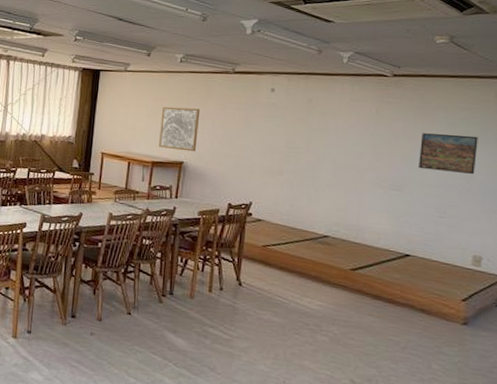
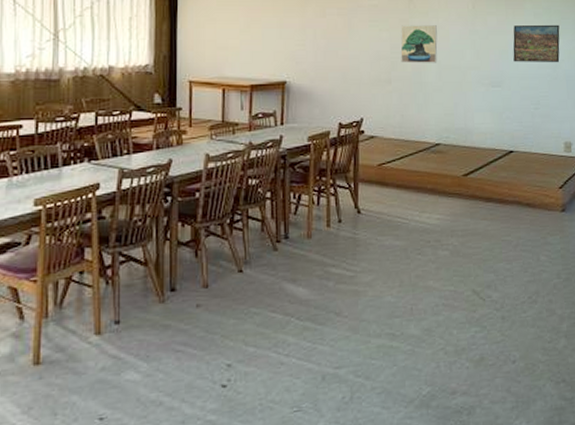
wall art: present [159,106,201,152] -> none [256,18,300,69]
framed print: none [295,123,335,161] -> present [400,25,438,63]

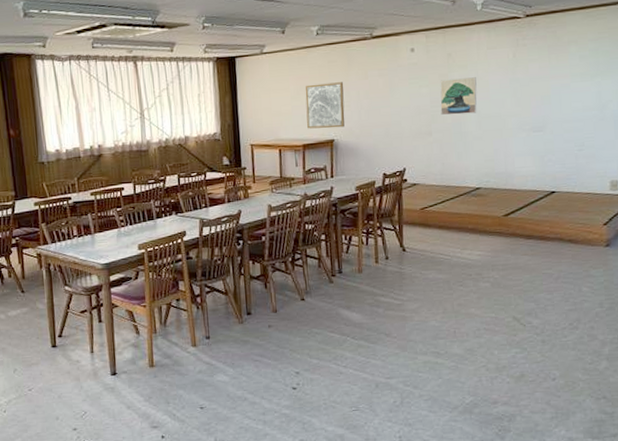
wall art: none [256,18,300,69] -> present [305,82,345,129]
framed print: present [513,24,560,62] -> none [556,65,608,107]

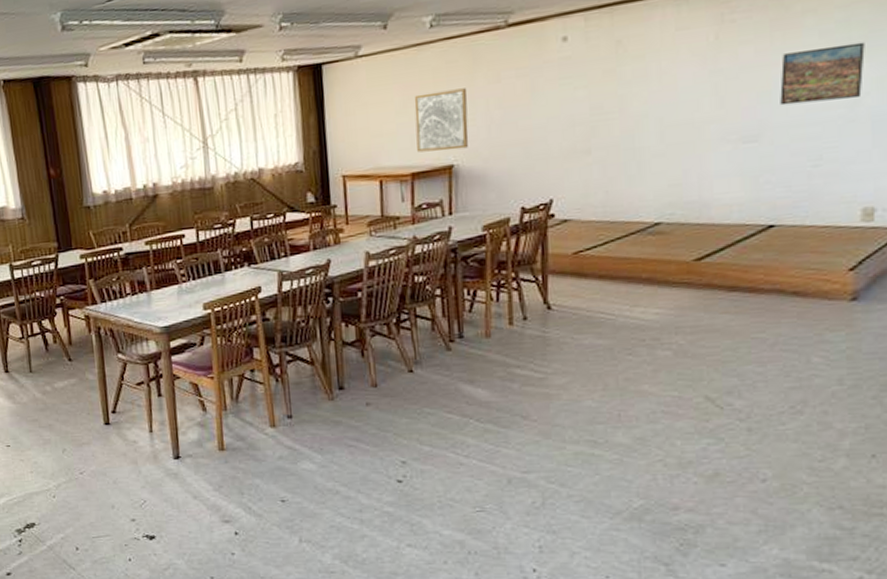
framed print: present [440,77,477,115] -> none [604,71,659,126]
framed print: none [556,65,608,107] -> present [780,41,865,106]

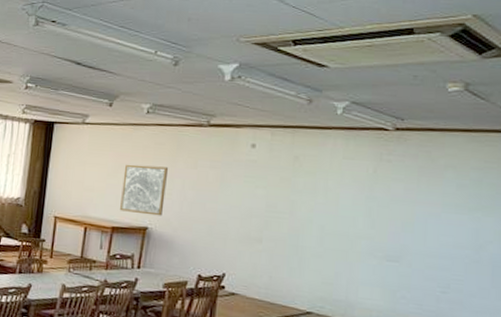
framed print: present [780,41,865,106] -> none [420,196,492,243]

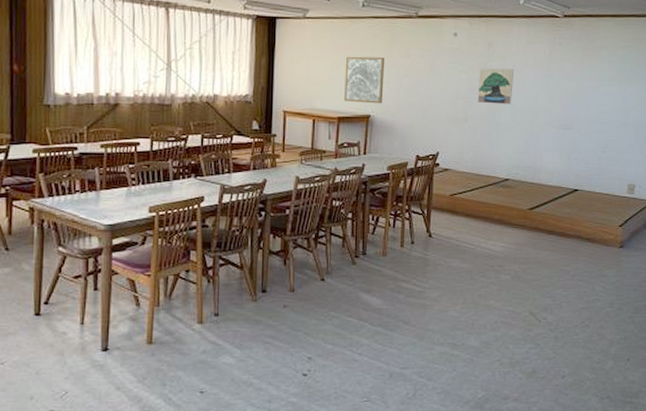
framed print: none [276,184,325,227] -> present [477,68,514,105]

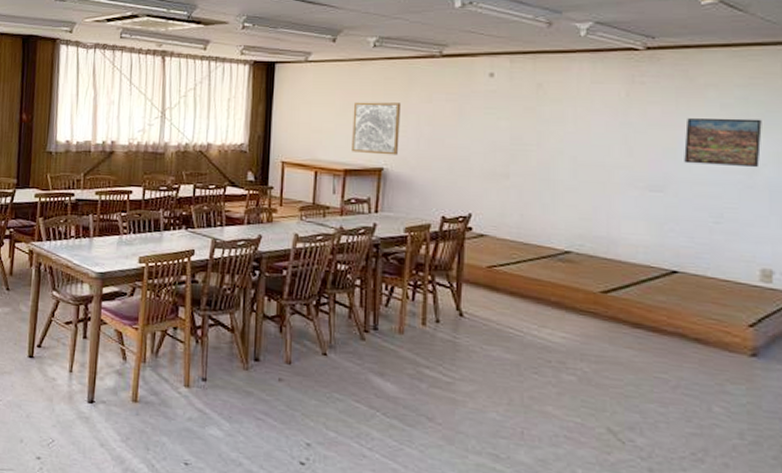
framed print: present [477,68,514,105] -> none [523,114,574,159]
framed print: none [585,72,633,109] -> present [684,118,762,167]

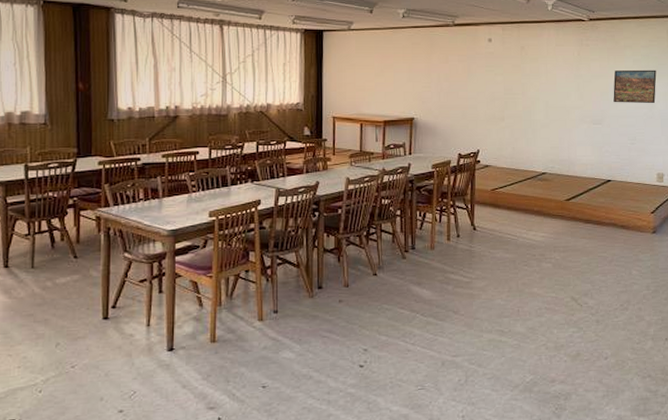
wall art: present [352,102,402,156] -> none [389,64,426,107]

